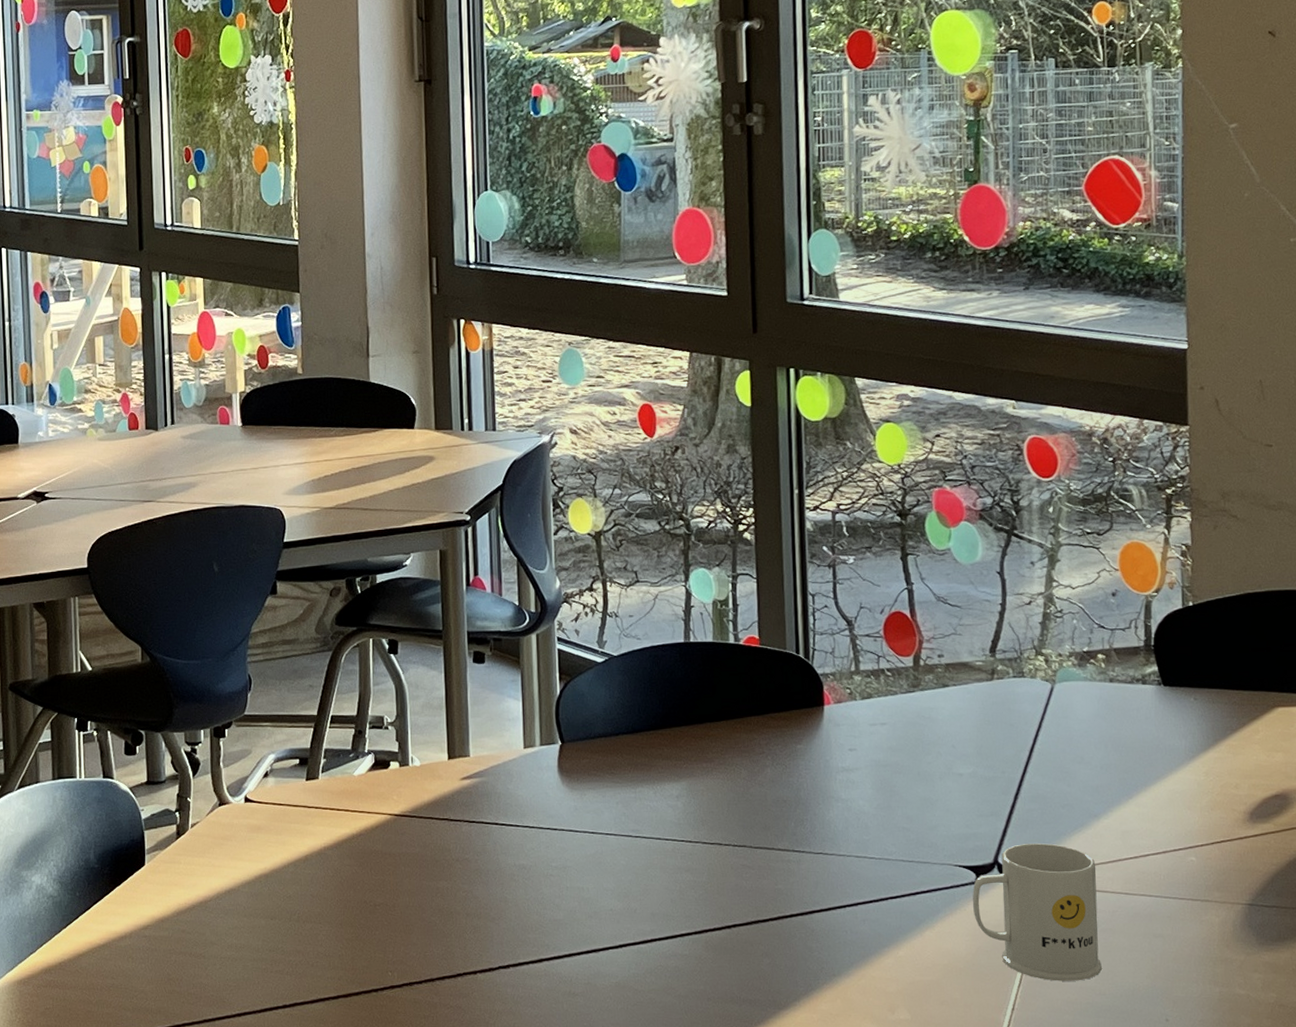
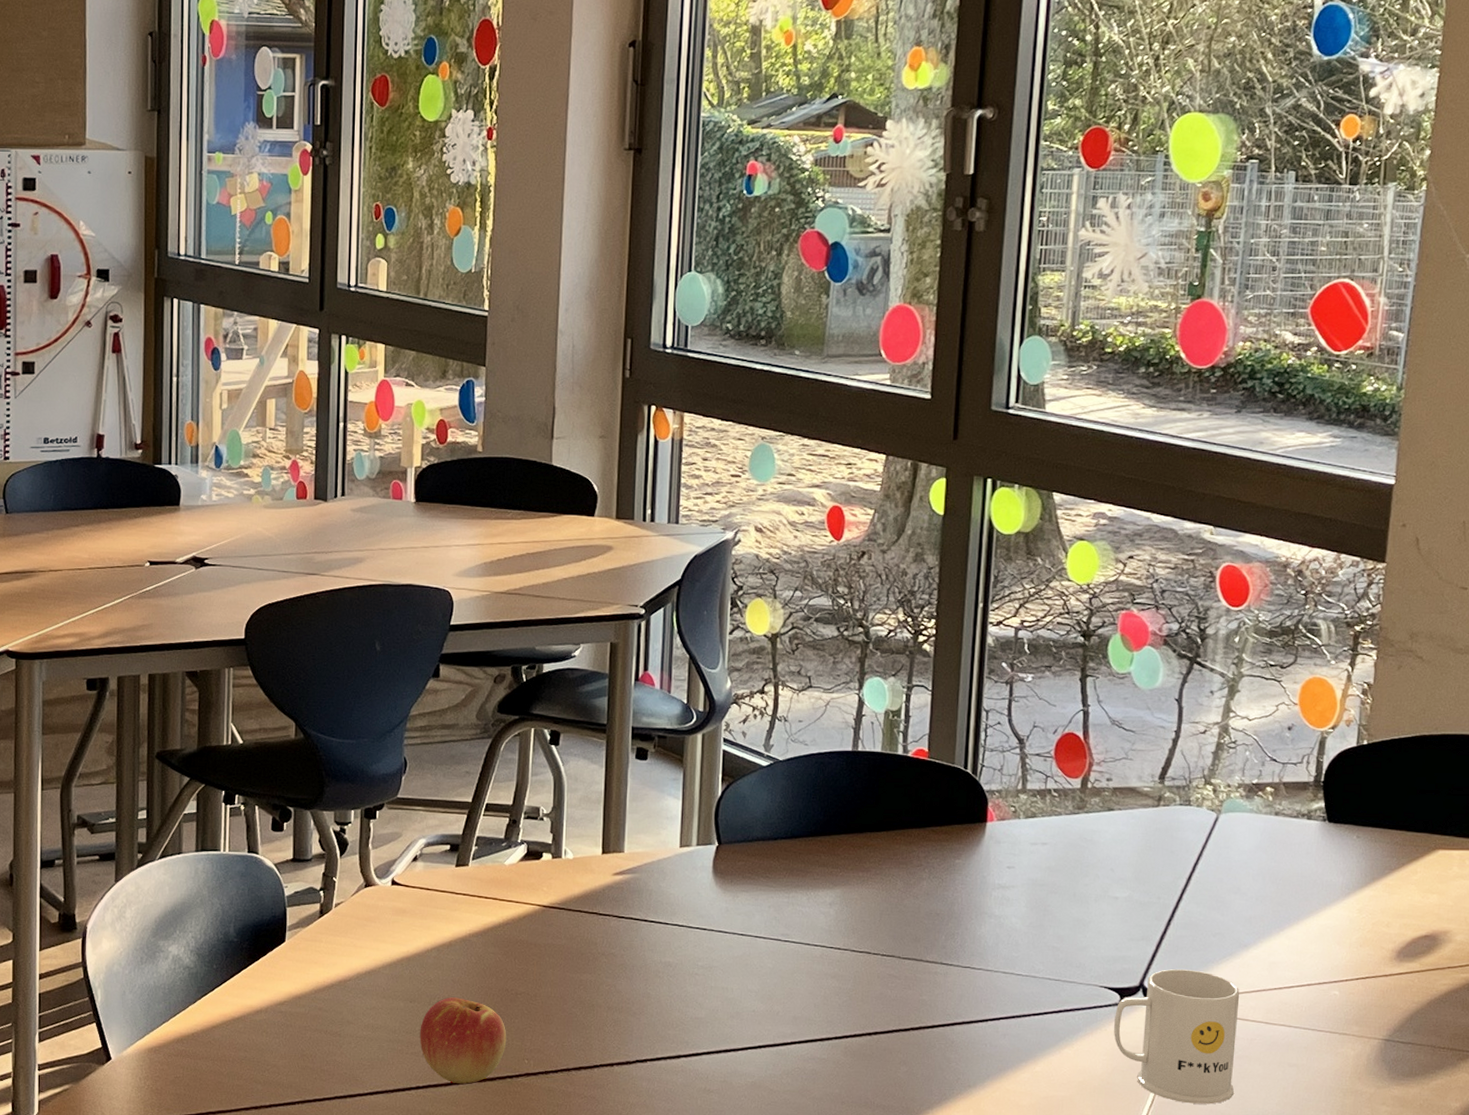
apple: none [282,912,369,1000] -> present [419,997,507,1084]

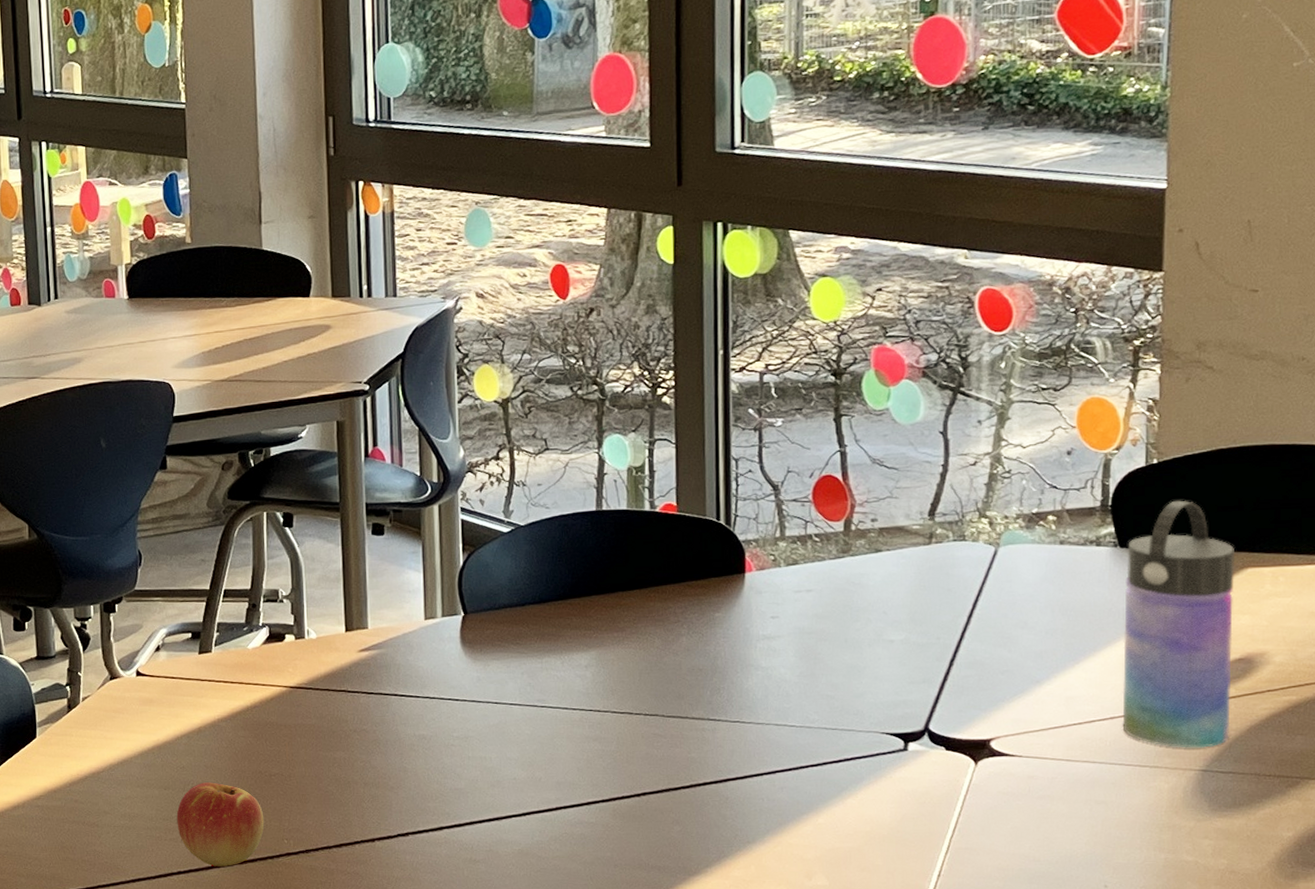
mug: present [1114,969,1240,1104] -> none [900,710,1037,848]
water bottle: none [1317,781,1429,1018] -> present [1122,500,1236,748]

